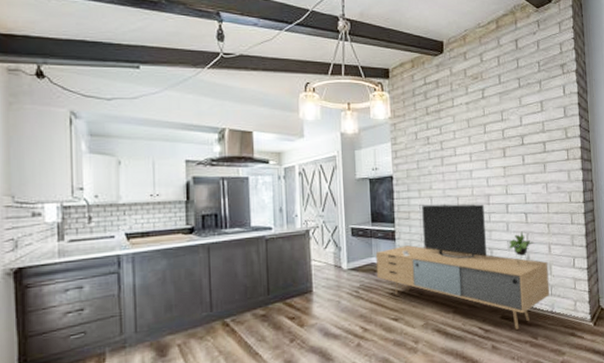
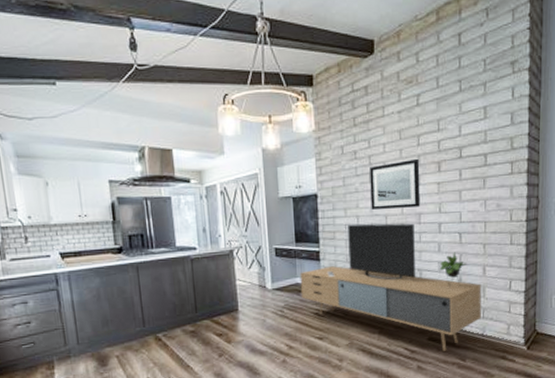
wall art: none [441,144,489,191] -> present [370,158,420,209]

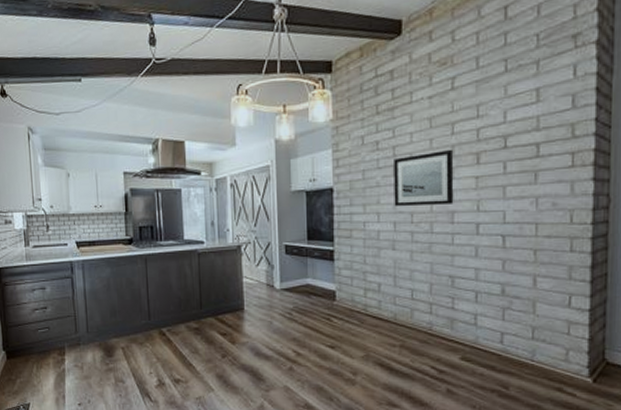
media console: present [299,223,481,351] -> none [311,221,531,375]

